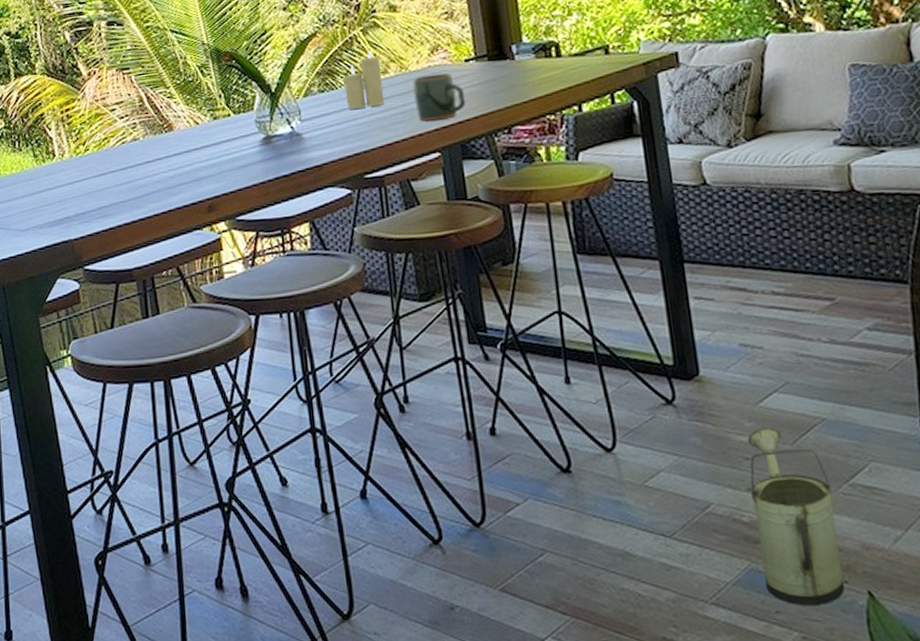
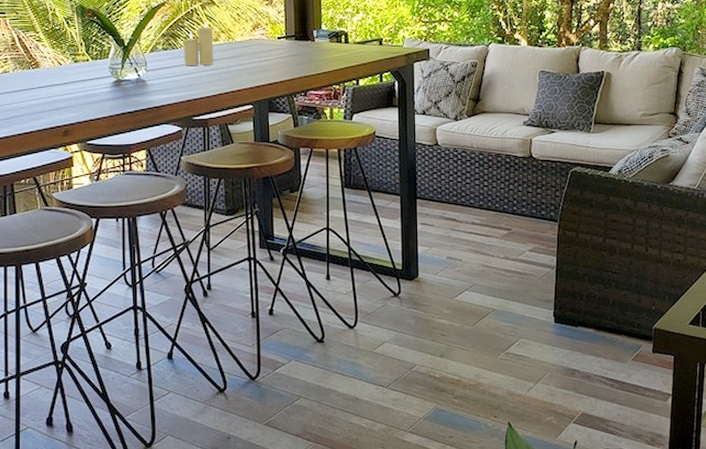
mug: present [412,73,465,121] -> none [237,45,275,81]
watering can: present [747,427,844,605] -> none [443,314,495,432]

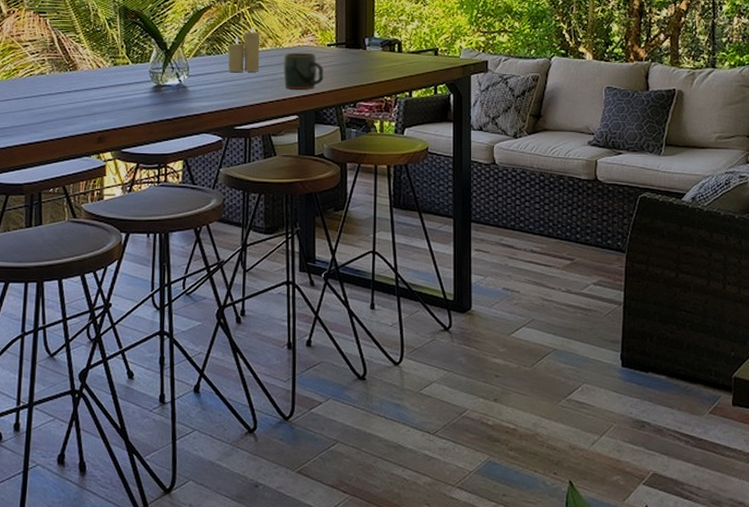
mug: none [237,45,275,81] -> present [283,52,323,90]

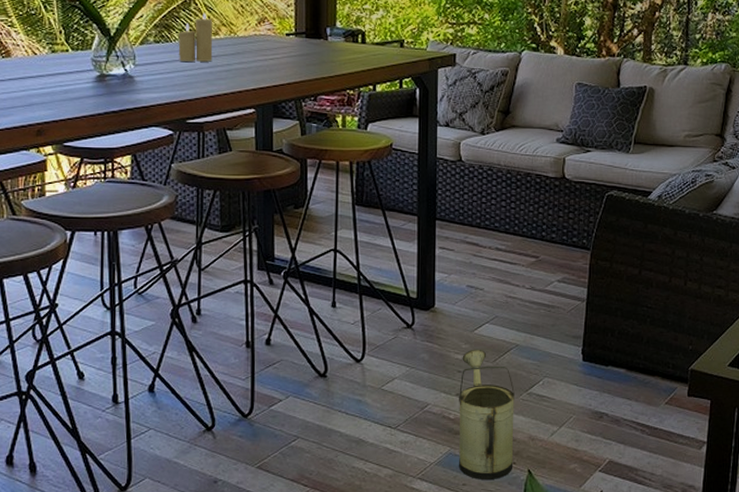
mug: present [283,52,323,90] -> none [239,41,282,82]
watering can: none [497,353,554,490] -> present [459,349,515,479]

